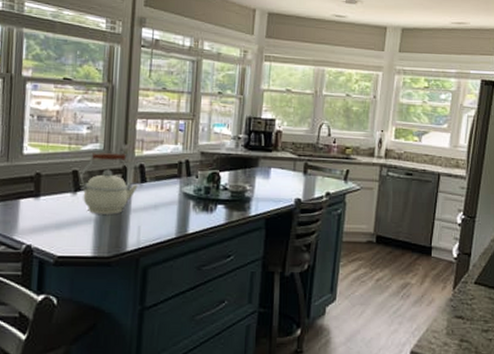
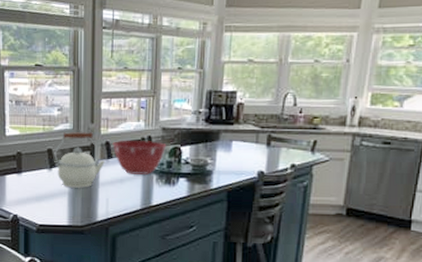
mixing bowl: none [147,164,205,201] -> present [112,141,167,175]

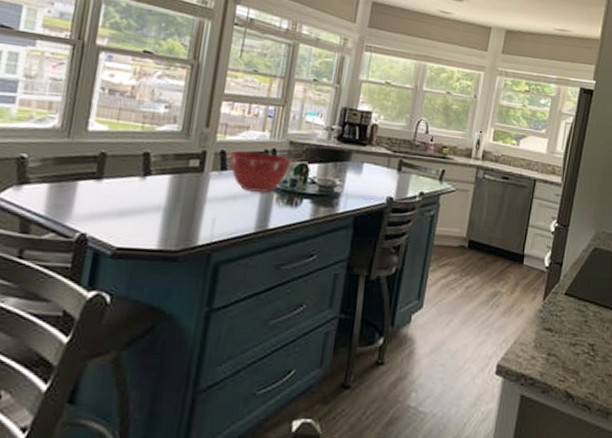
kettle: present [54,132,105,188] -> none [151,134,217,204]

